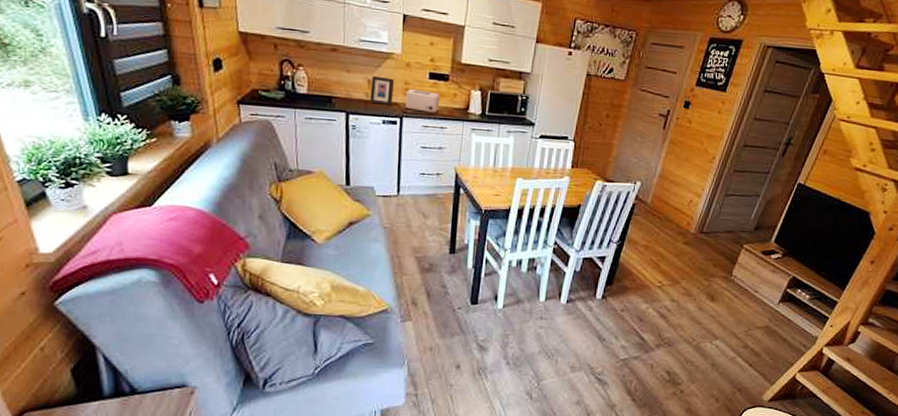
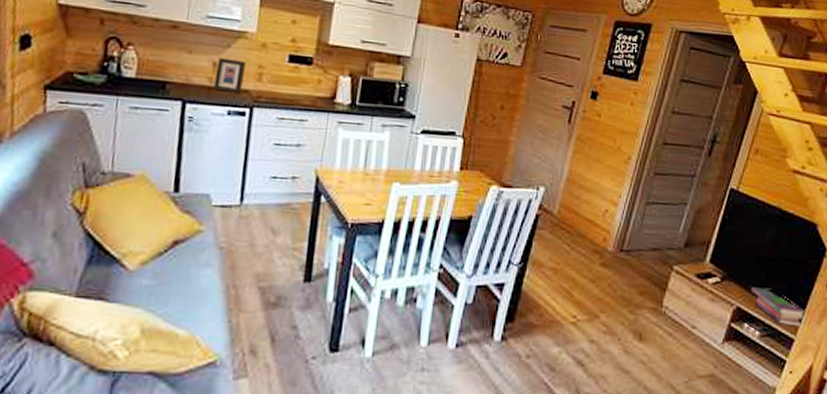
toaster: present [405,88,440,115] -> none [257,73,302,104]
books: none [806,262,850,293] -> present [750,287,805,327]

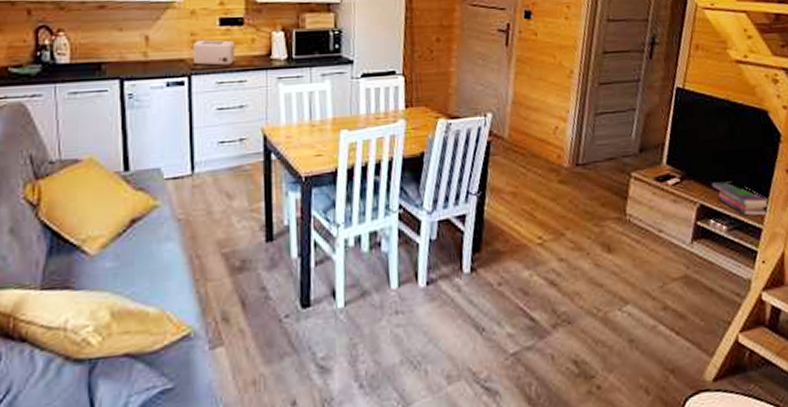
picture frame: present [213,57,246,93] -> none [148,30,177,64]
toaster: none [257,73,302,104] -> present [192,39,236,68]

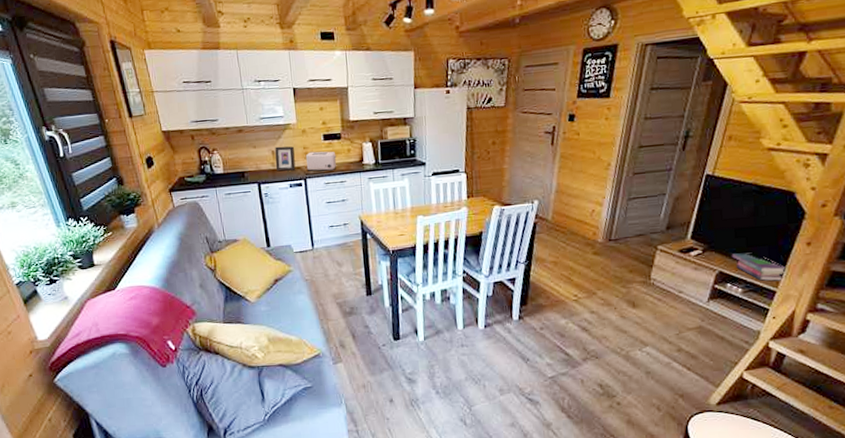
picture frame: none [148,30,177,64] -> present [275,146,296,171]

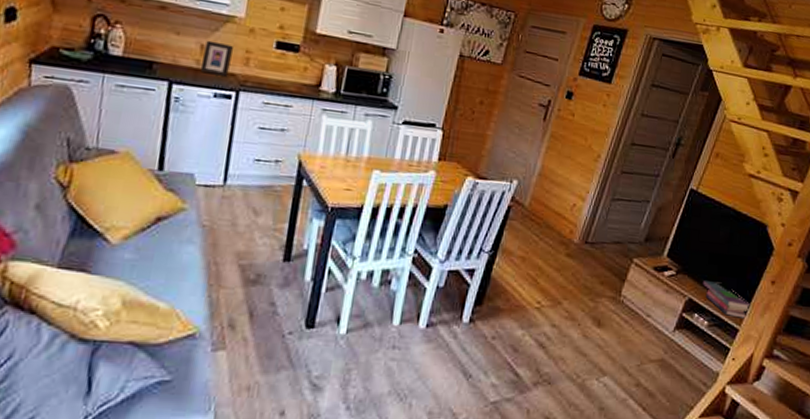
toaster: present [305,151,336,172] -> none [243,58,288,90]

